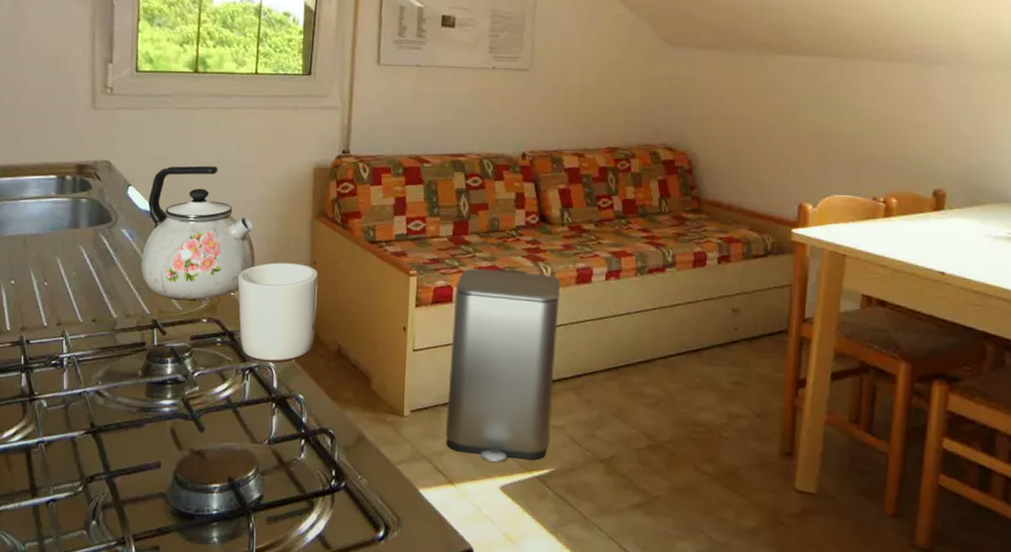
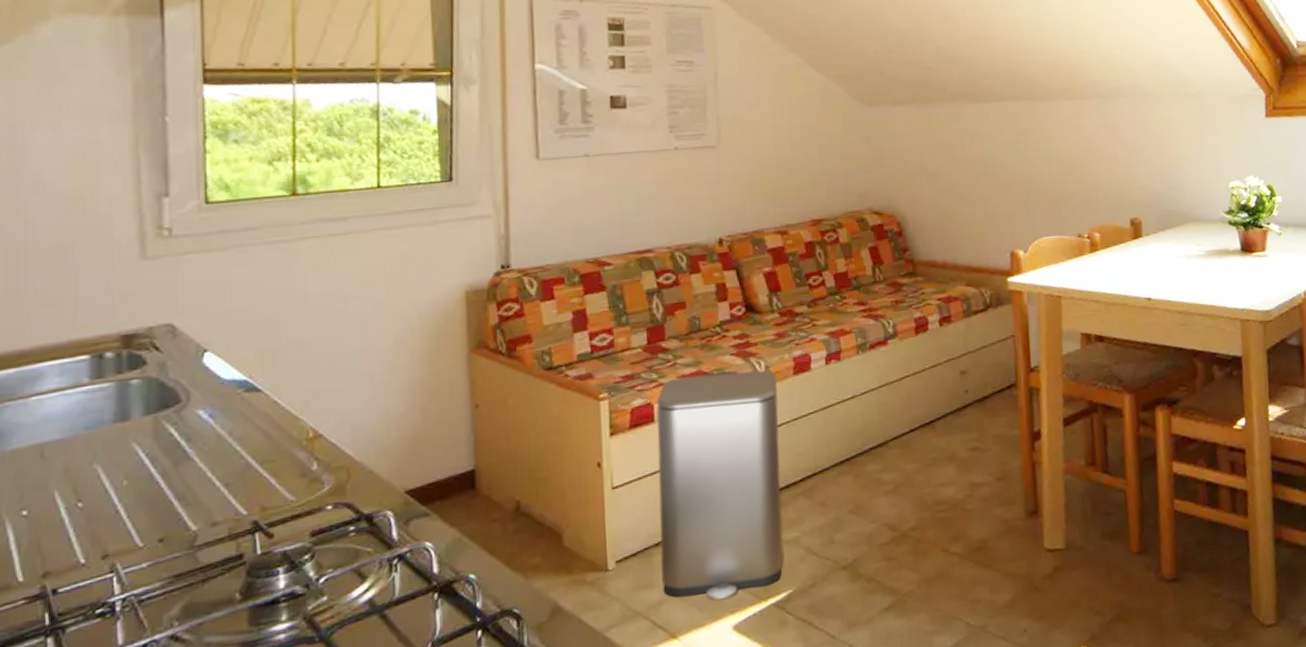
kettle: present [140,165,255,301] -> none [229,308,395,489]
mug: present [238,262,319,363] -> none [373,410,486,544]

